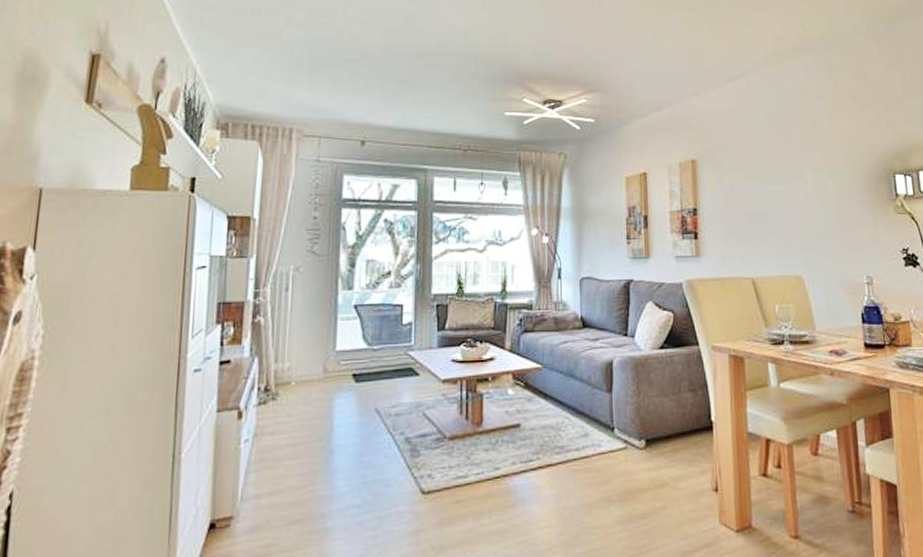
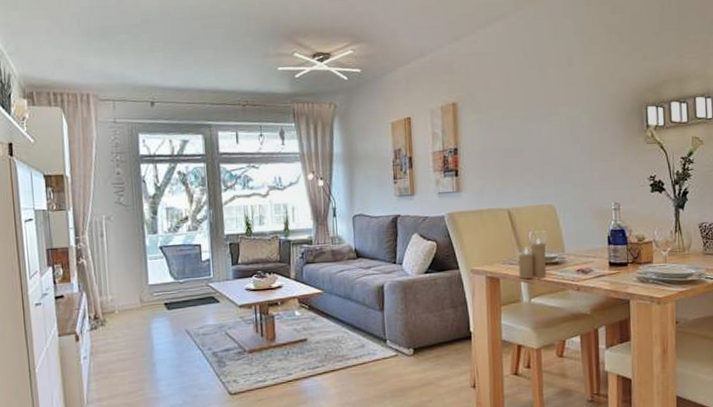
candle: none [764,312,797,360] -> present [518,238,547,280]

